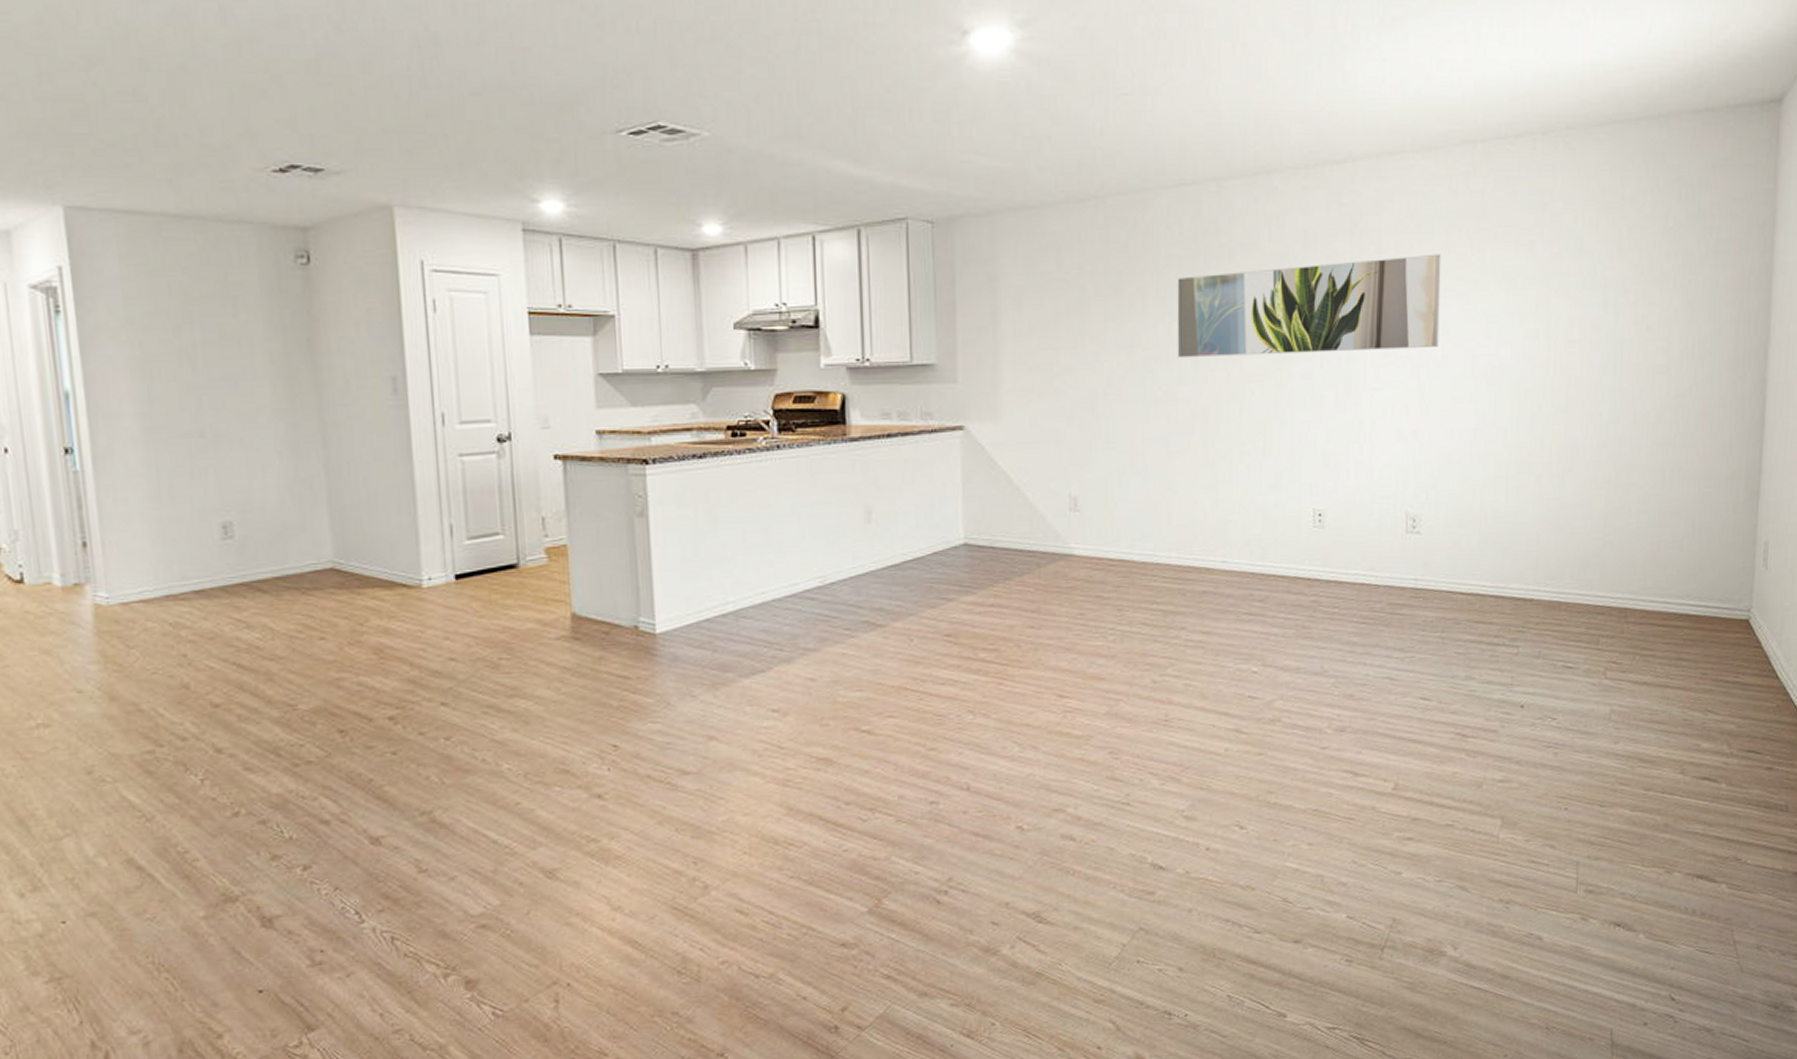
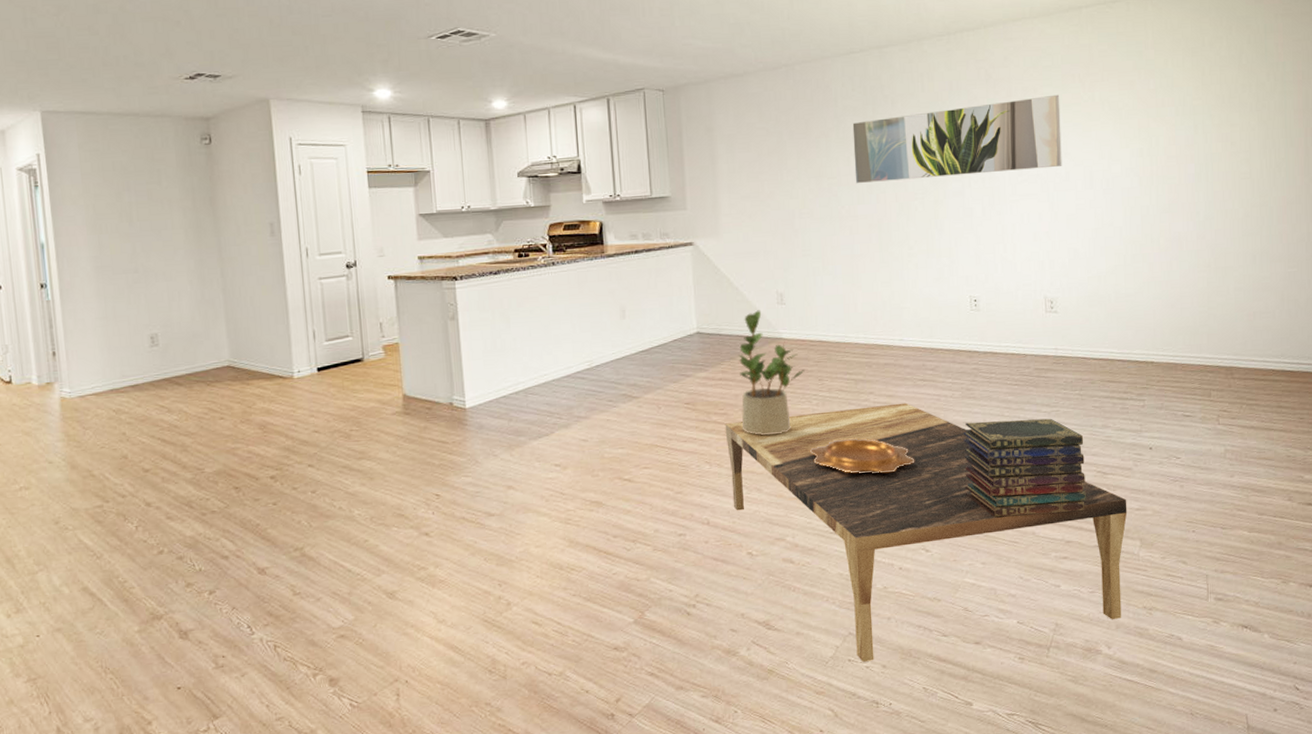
coffee table: none [995,642,1489,964] -> present [725,403,1128,662]
potted plant: none [1016,517,1100,679] -> present [739,310,805,435]
decorative bowl: none [1102,685,1233,730] -> present [810,438,915,474]
book stack: none [1293,666,1442,788] -> present [963,418,1086,518]

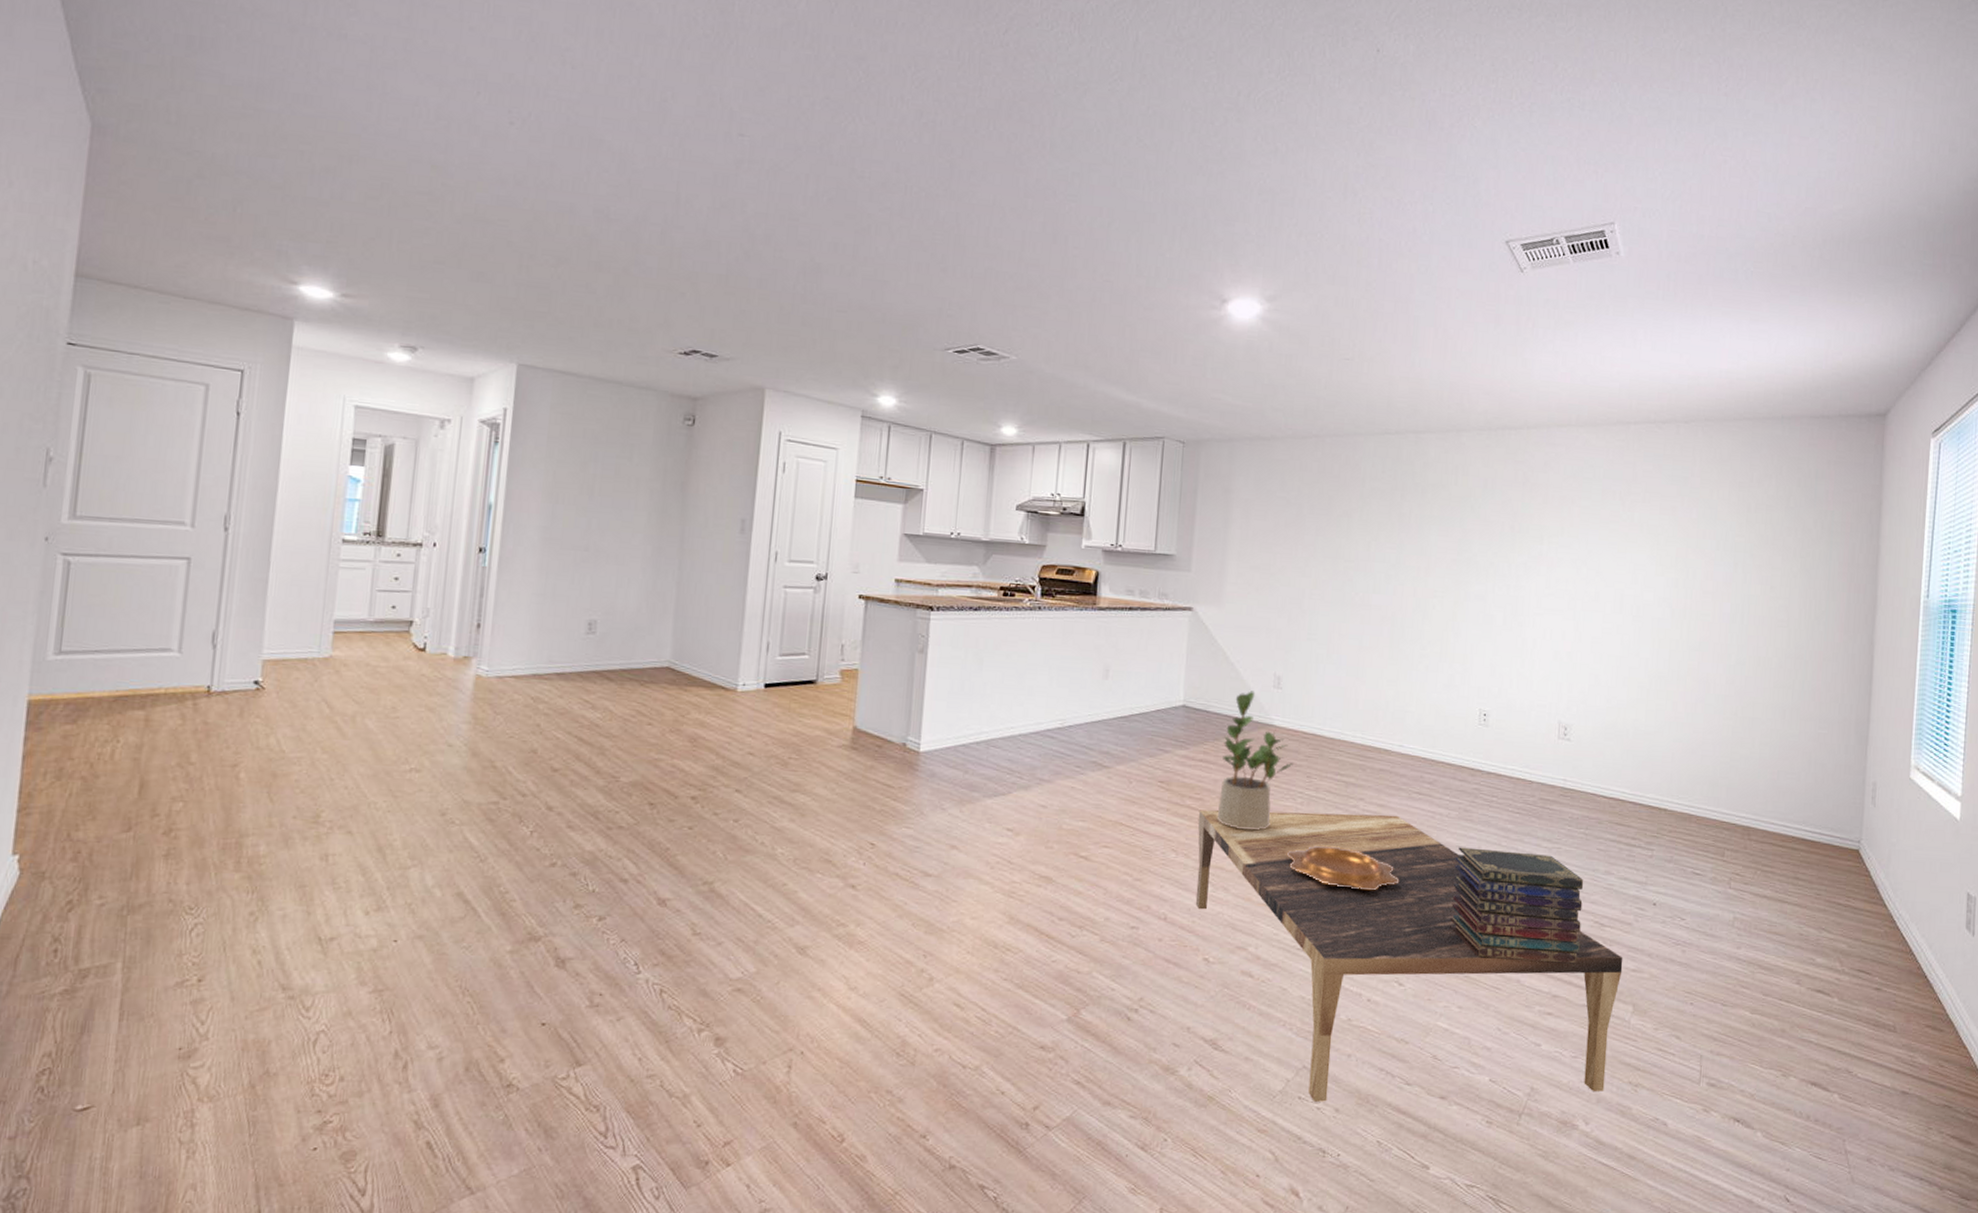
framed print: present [852,94,1062,184] -> none [1373,506,1598,586]

